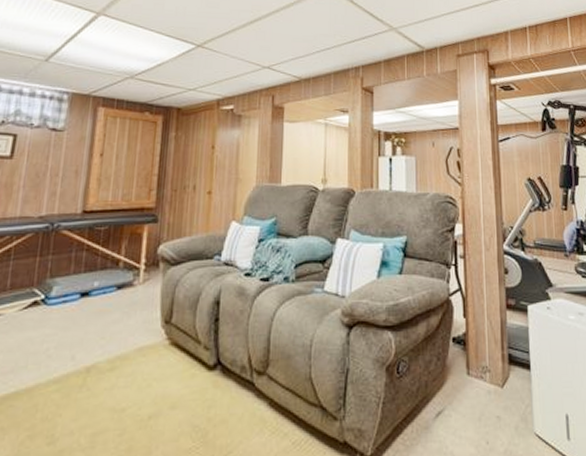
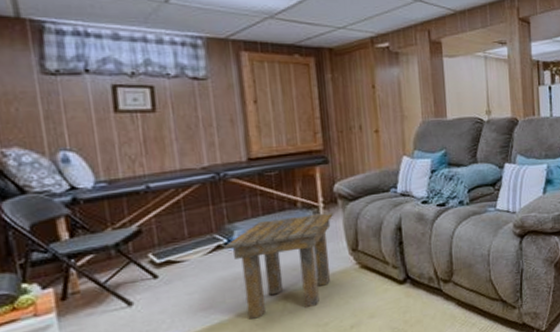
side table: none [41,276,154,392] -> present [225,212,334,320]

